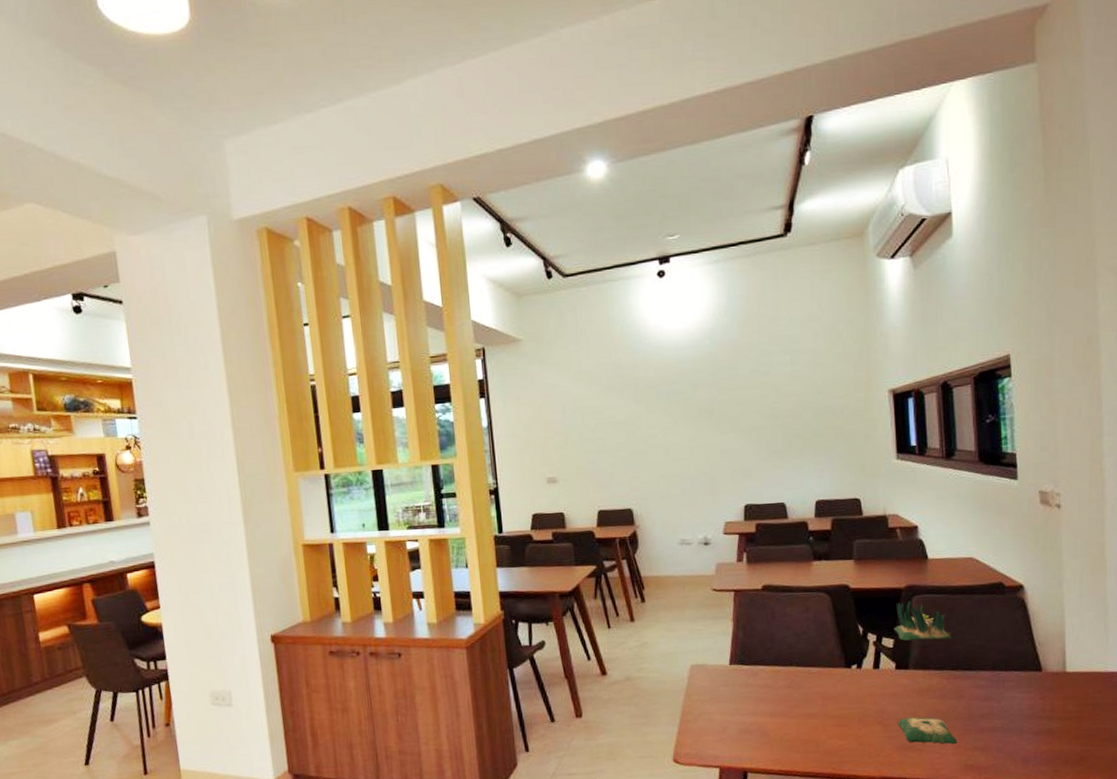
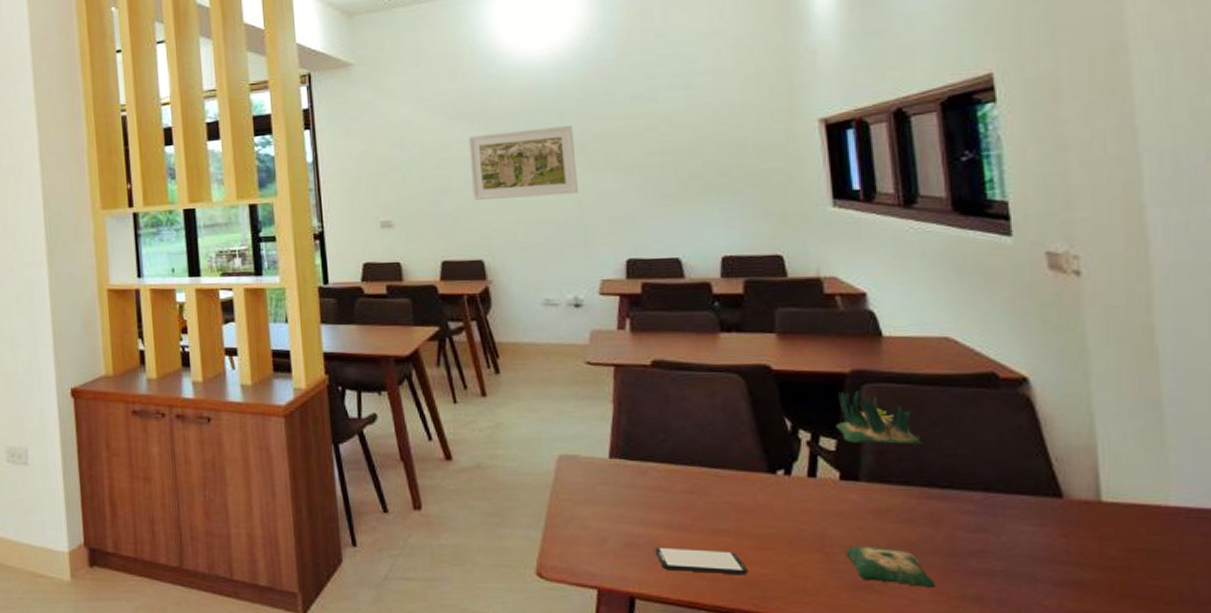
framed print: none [619,395,708,458] -> present [468,126,578,200]
smartphone: none [763,729,829,748] -> present [655,547,747,575]

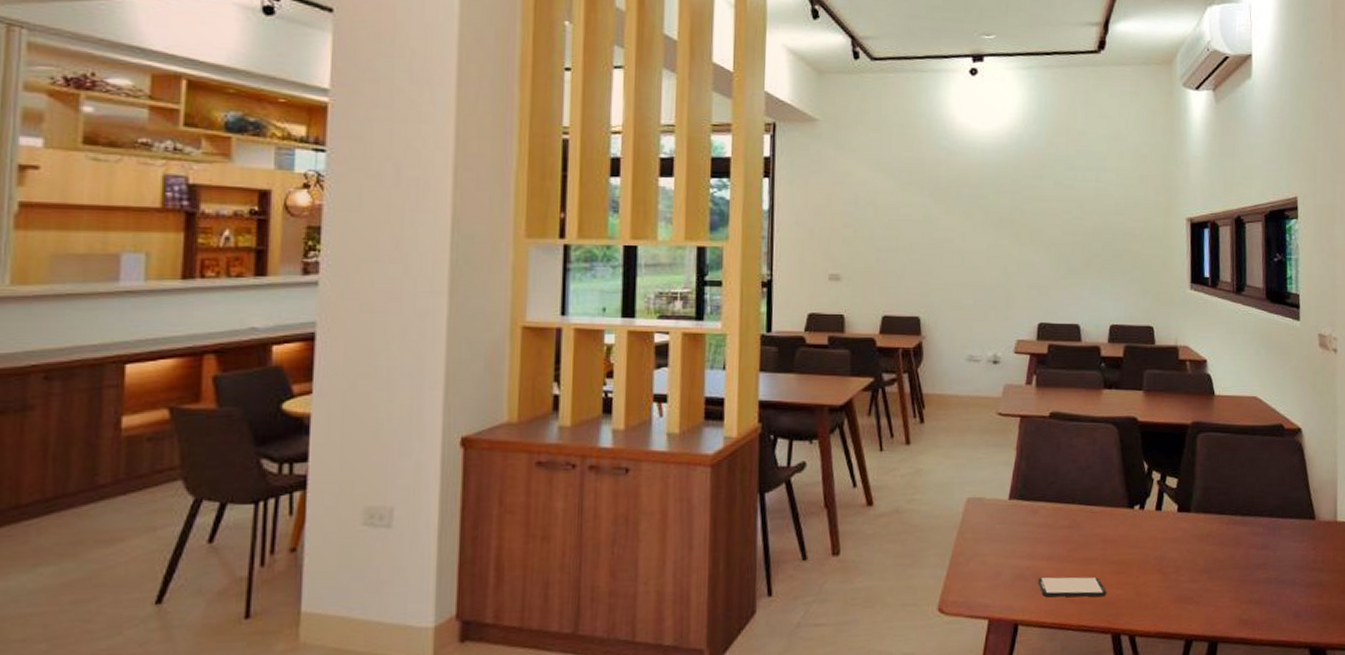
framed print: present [468,126,578,200] -> none [916,201,1006,263]
plant: present [836,390,936,587] -> none [1177,438,1234,596]

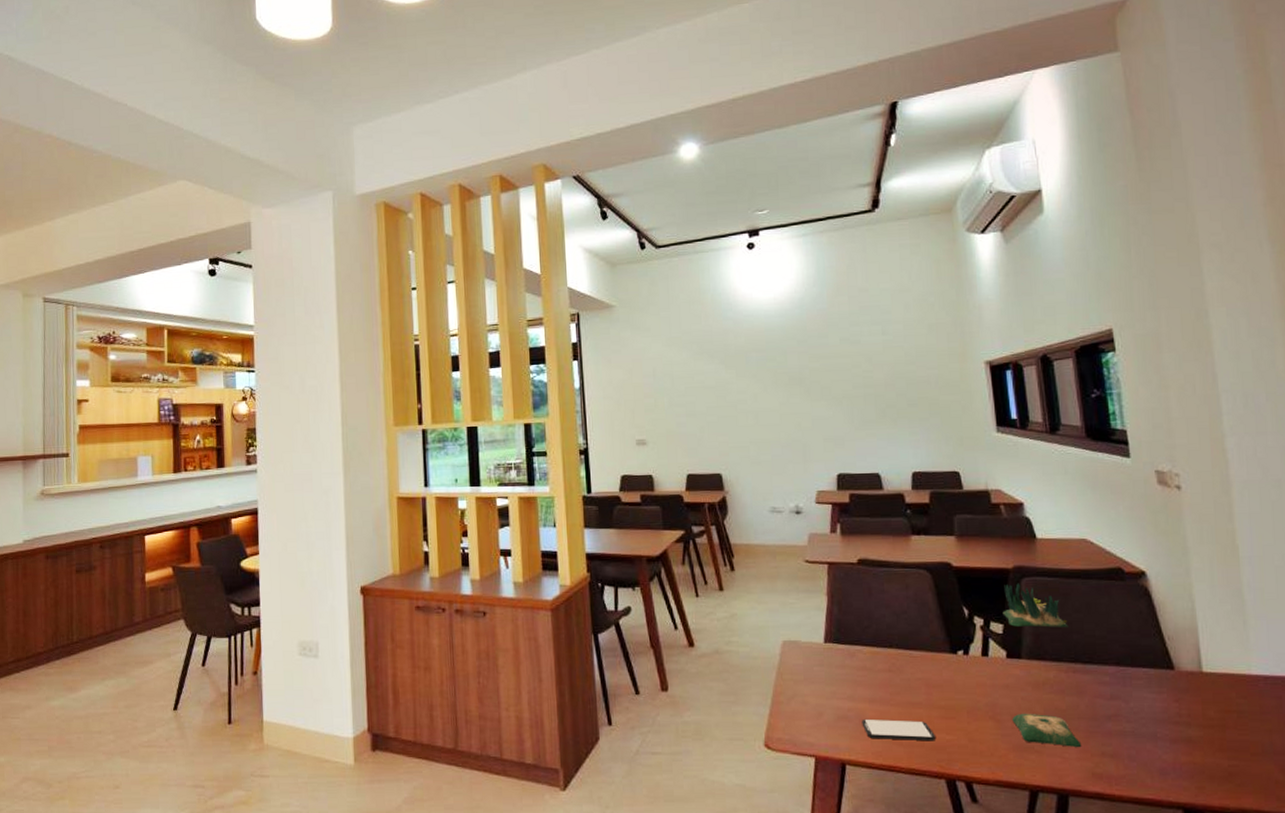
plant: none [1177,438,1234,596] -> present [1002,583,1082,747]

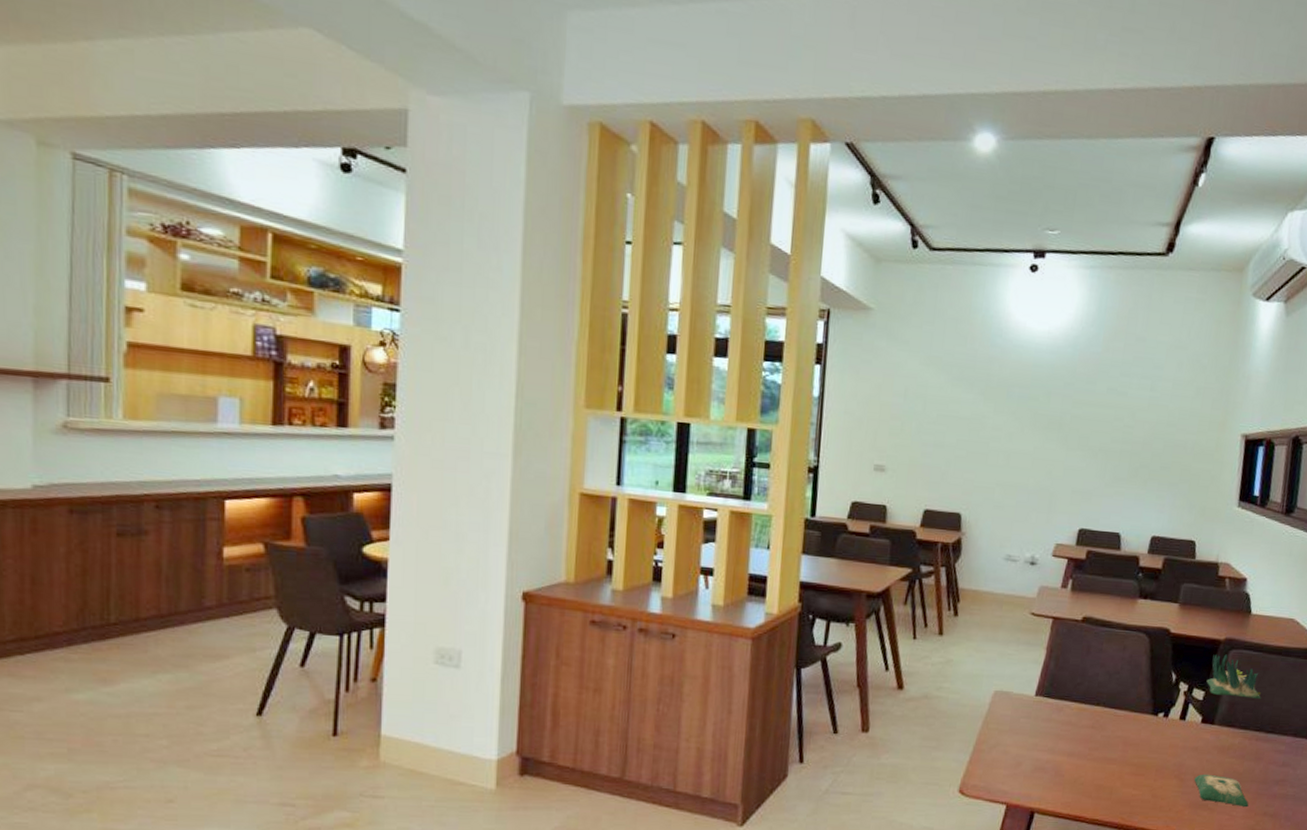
smartphone: present [862,718,935,741] -> none [1057,771,1123,795]

